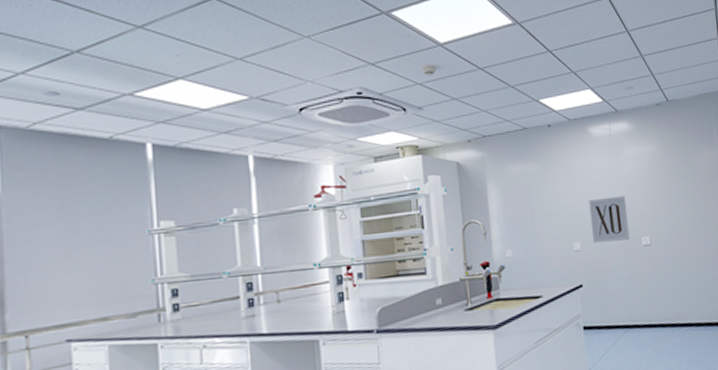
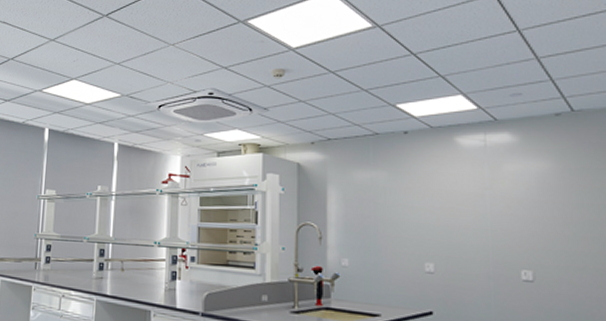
wall art: present [588,196,630,243] -> none [449,217,503,270]

